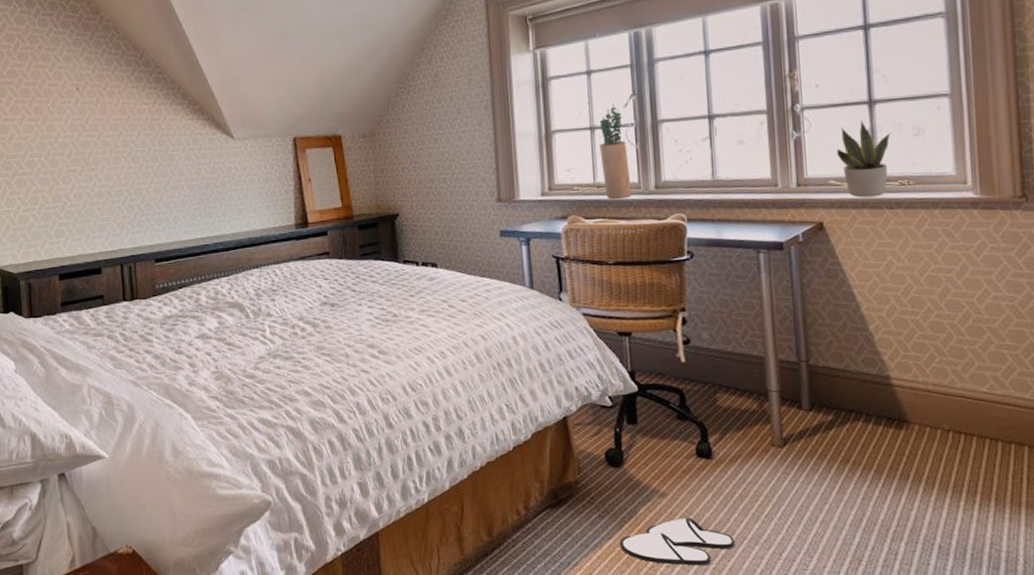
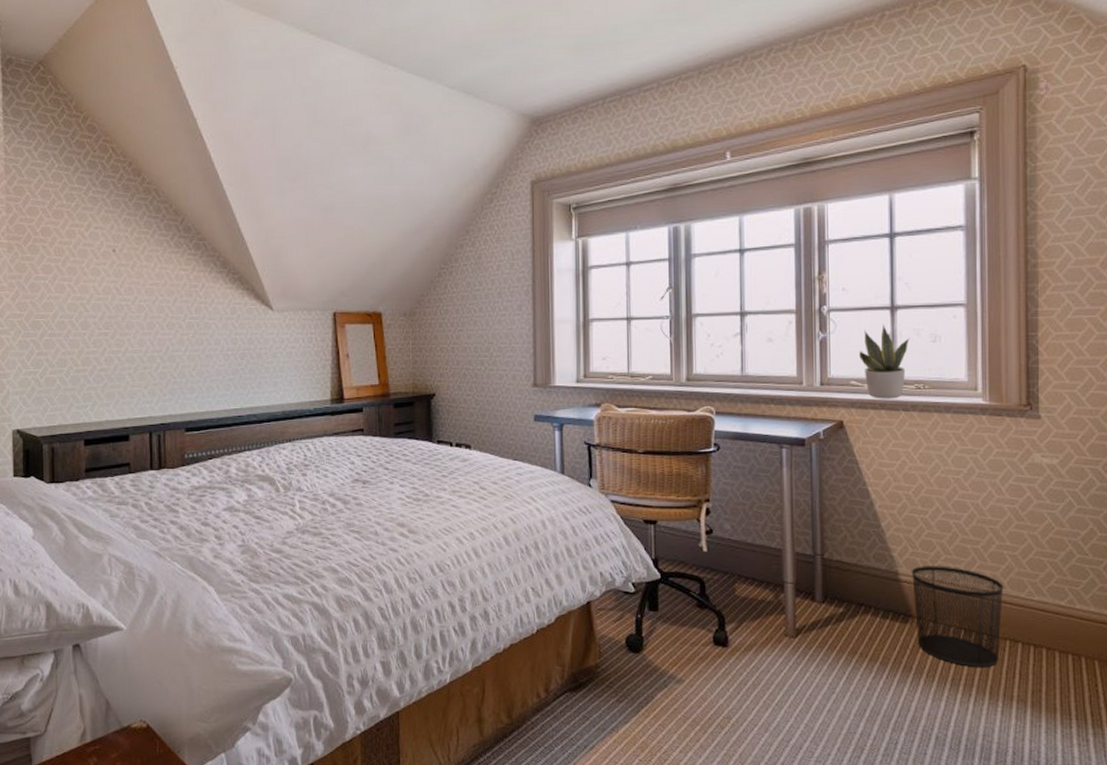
vase: present [599,102,632,200] -> none [635,294,664,390]
slippers: present [619,517,735,566] -> none [635,703,746,751]
waste bin: none [903,368,1006,474] -> present [911,566,1004,668]

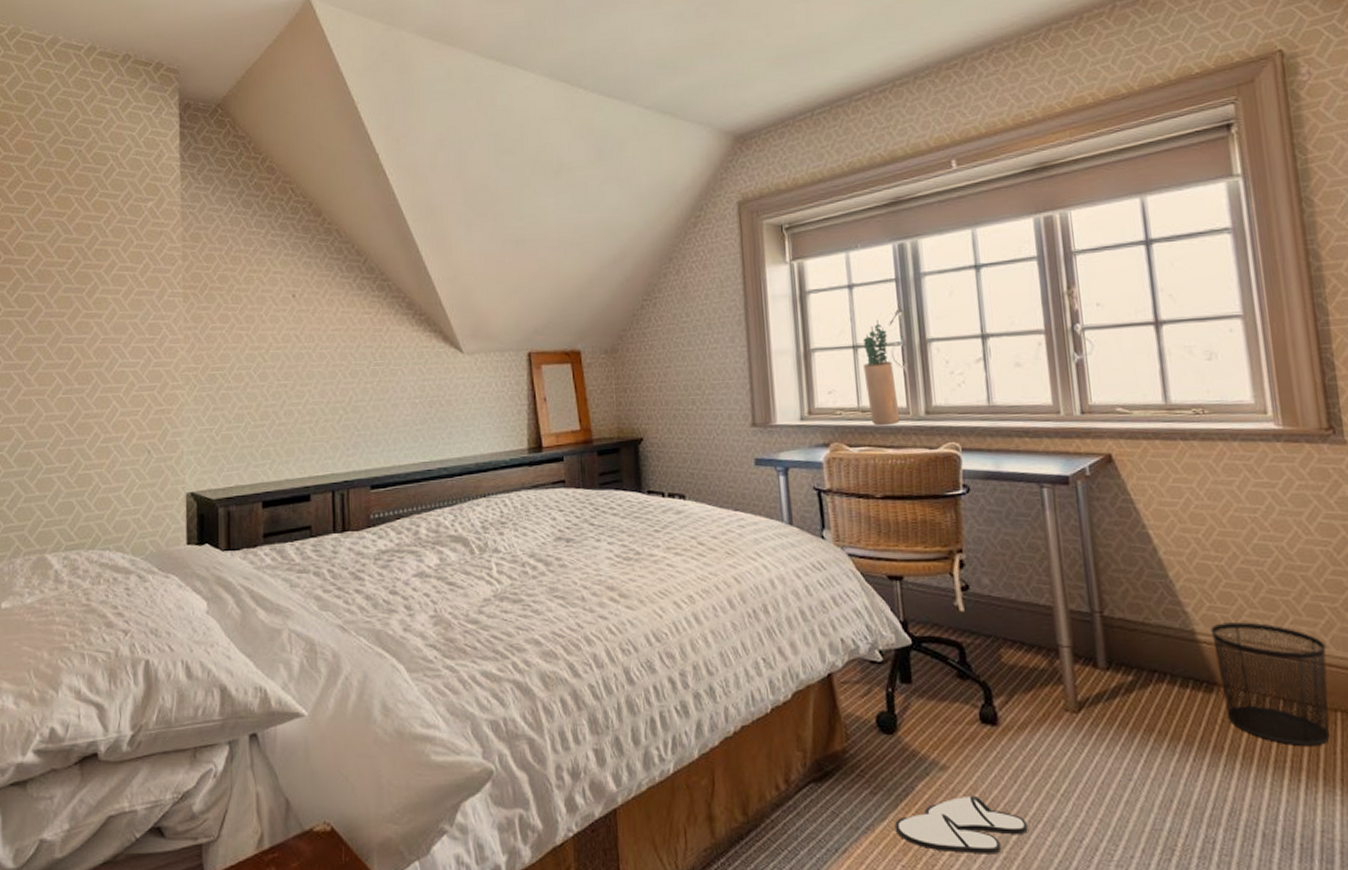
vase: none [635,294,664,390] -> present [863,319,900,426]
slippers: none [635,703,746,751] -> present [894,795,1028,854]
potted plant: present [859,324,910,399] -> none [1123,342,1181,428]

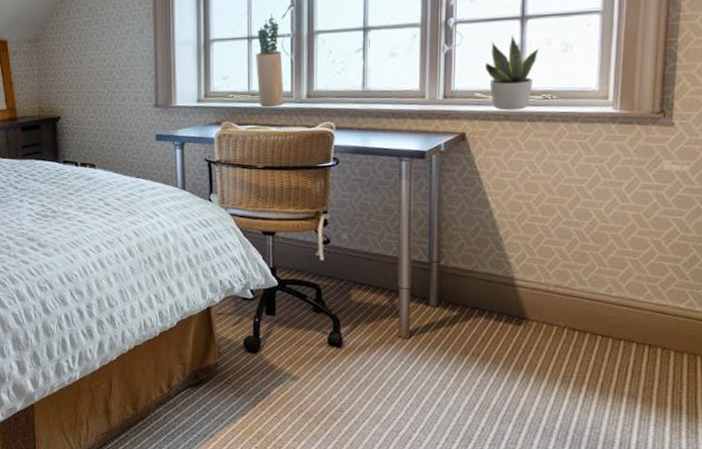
slippers: present [894,795,1028,854] -> none [252,398,357,440]
potted plant: none [1123,342,1181,428] -> present [485,35,539,111]
waste bin: present [1210,622,1330,747] -> none [527,271,622,367]

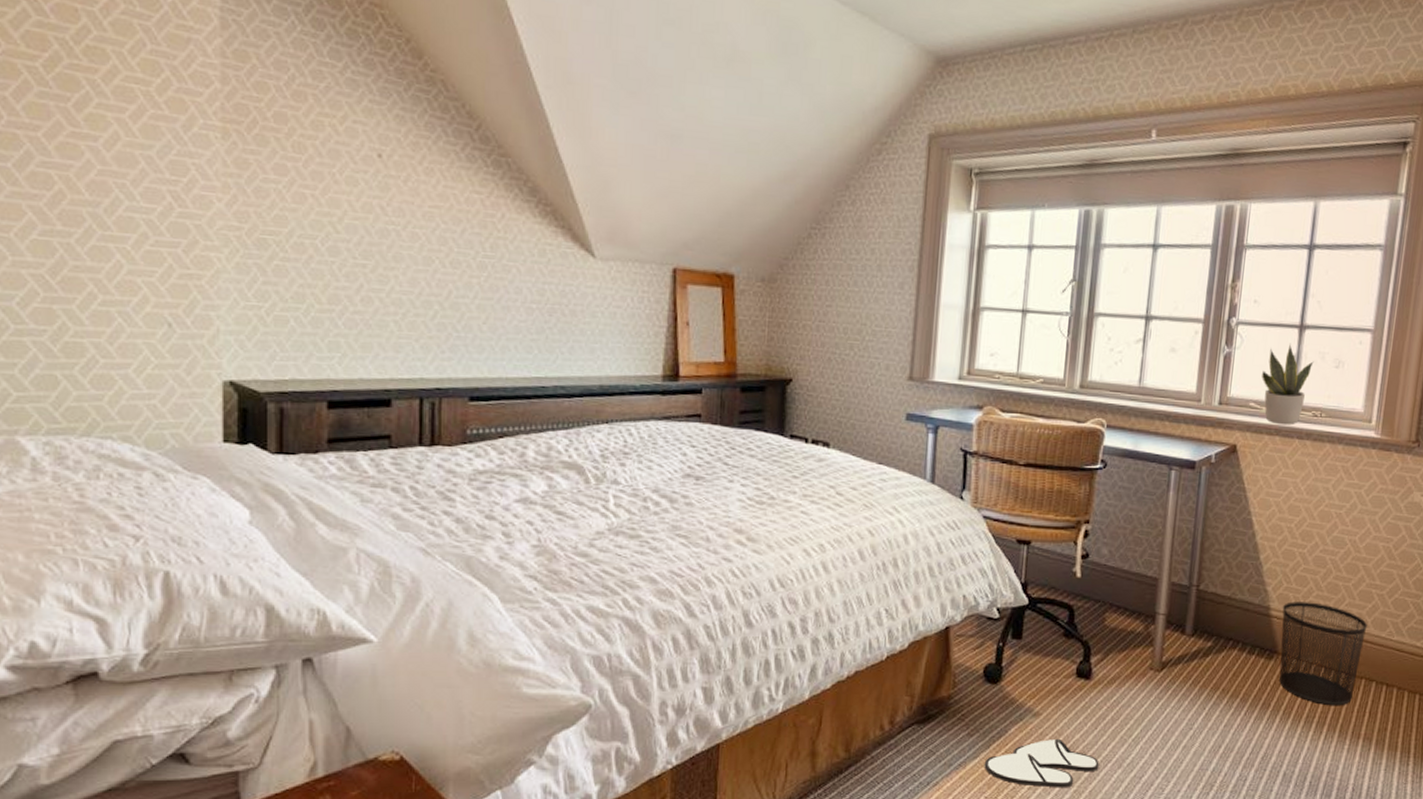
slippers: none [252,398,357,440] -> present [984,738,1099,788]
vase: present [256,13,284,108] -> none [1027,285,1058,395]
waste bin: none [527,271,622,367] -> present [1279,601,1368,706]

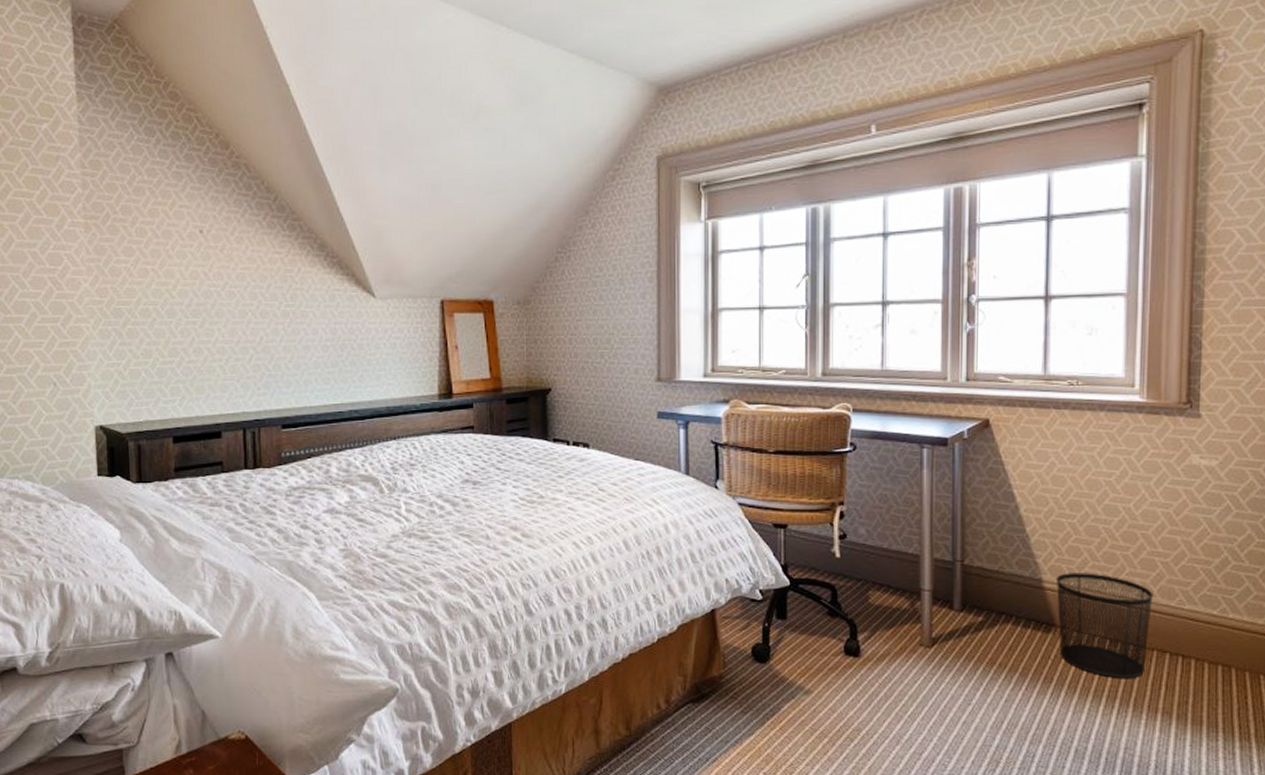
slippers: present [984,738,1099,788] -> none [760,715,876,764]
potted plant: present [1262,344,1314,426] -> none [1009,315,1064,396]

